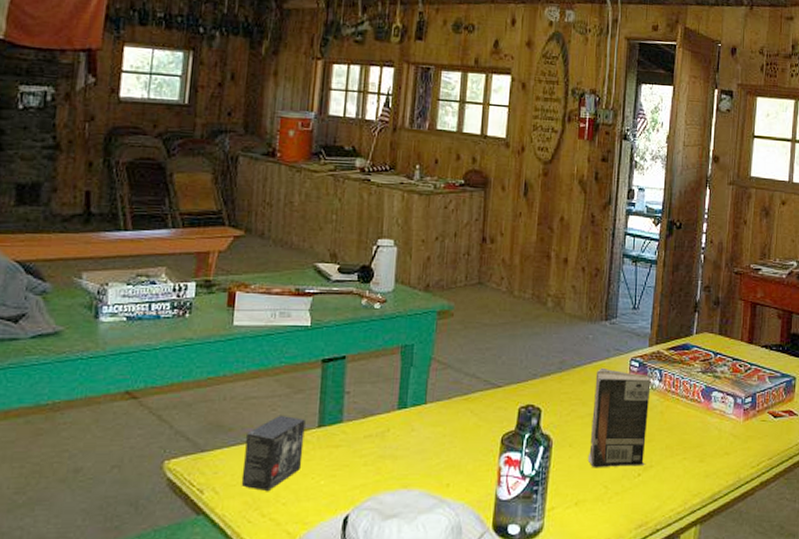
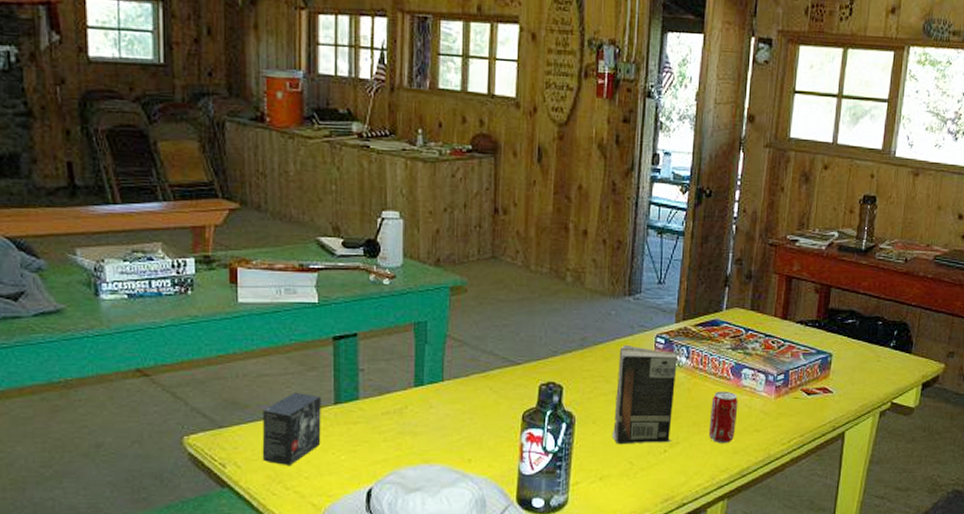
beverage can: none [681,413,709,467] -> present [708,391,738,444]

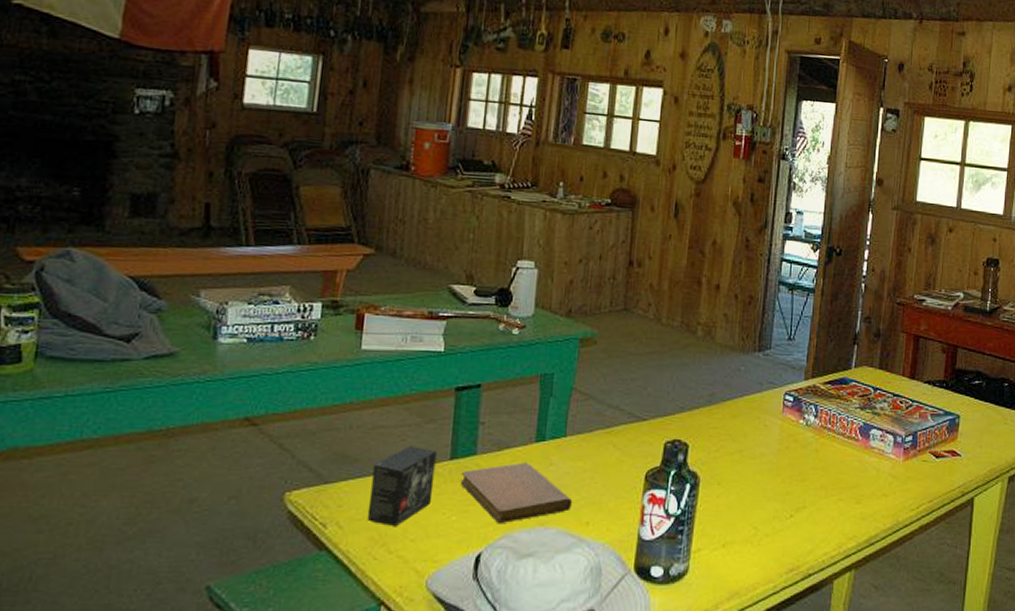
notebook: none [346,406,454,462] -> present [460,463,573,524]
book: present [612,344,678,445] -> none [737,401,806,508]
beverage can: present [708,391,738,444] -> none [836,452,867,509]

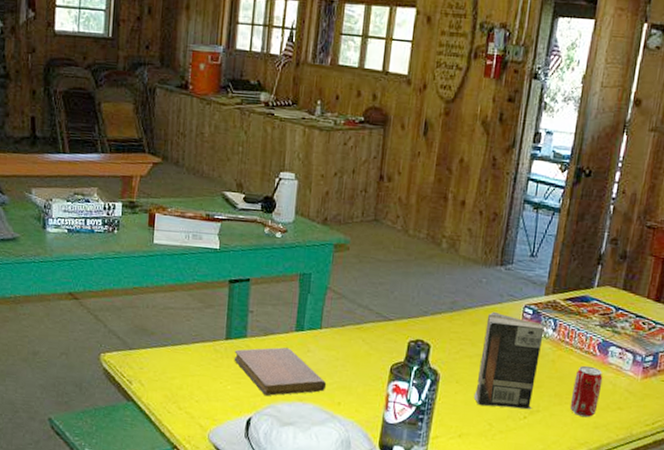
small box: present [366,445,437,527] -> none [162,325,215,390]
book: none [737,401,806,508] -> present [473,311,545,410]
beverage can: none [836,452,867,509] -> present [569,365,603,418]

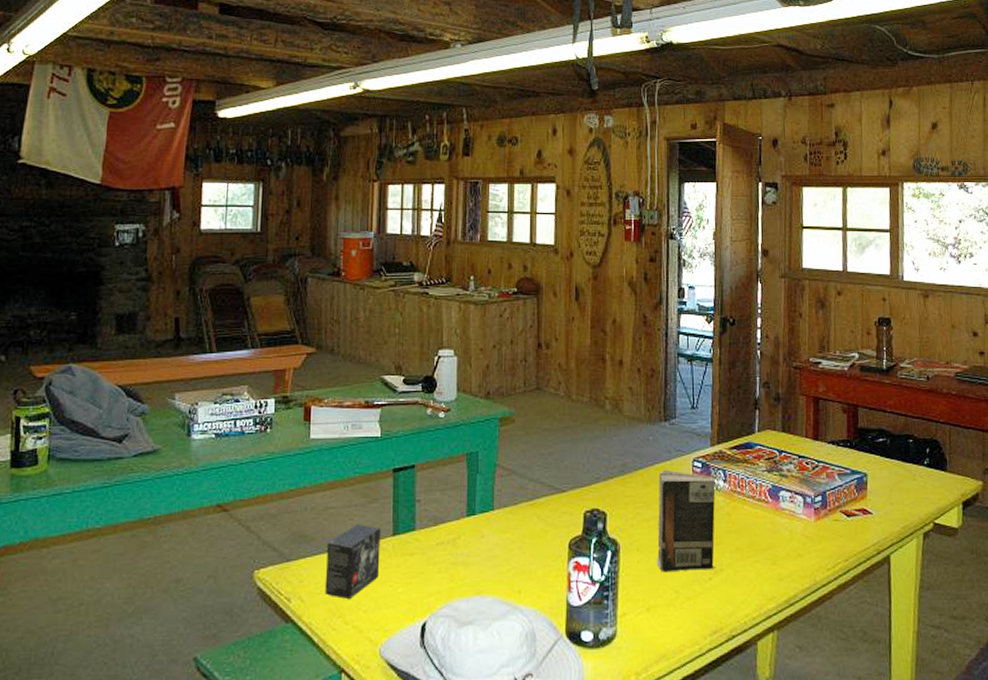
small box: none [162,325,215,390] -> present [324,524,381,600]
notebook: present [234,347,327,396] -> none [403,536,505,595]
beverage can: present [569,365,603,418] -> none [751,514,779,570]

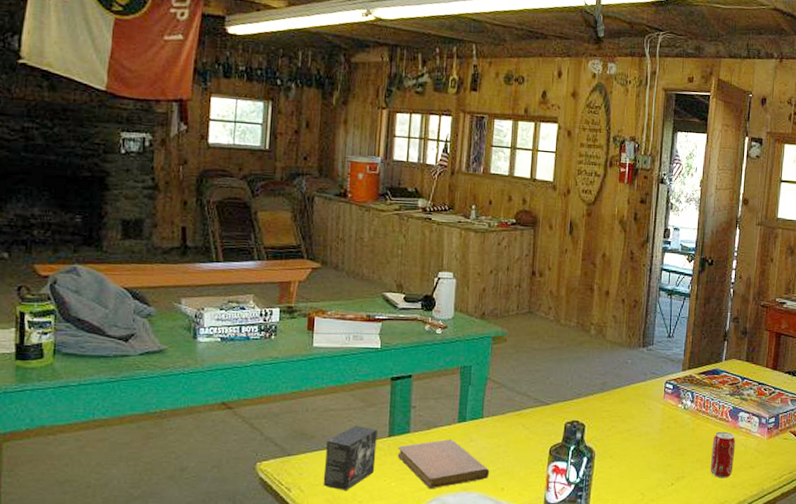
notebook: none [403,536,505,595] -> present [397,440,490,490]
book: present [656,469,716,573] -> none [626,389,684,478]
beverage can: none [751,514,779,570] -> present [710,431,736,479]

